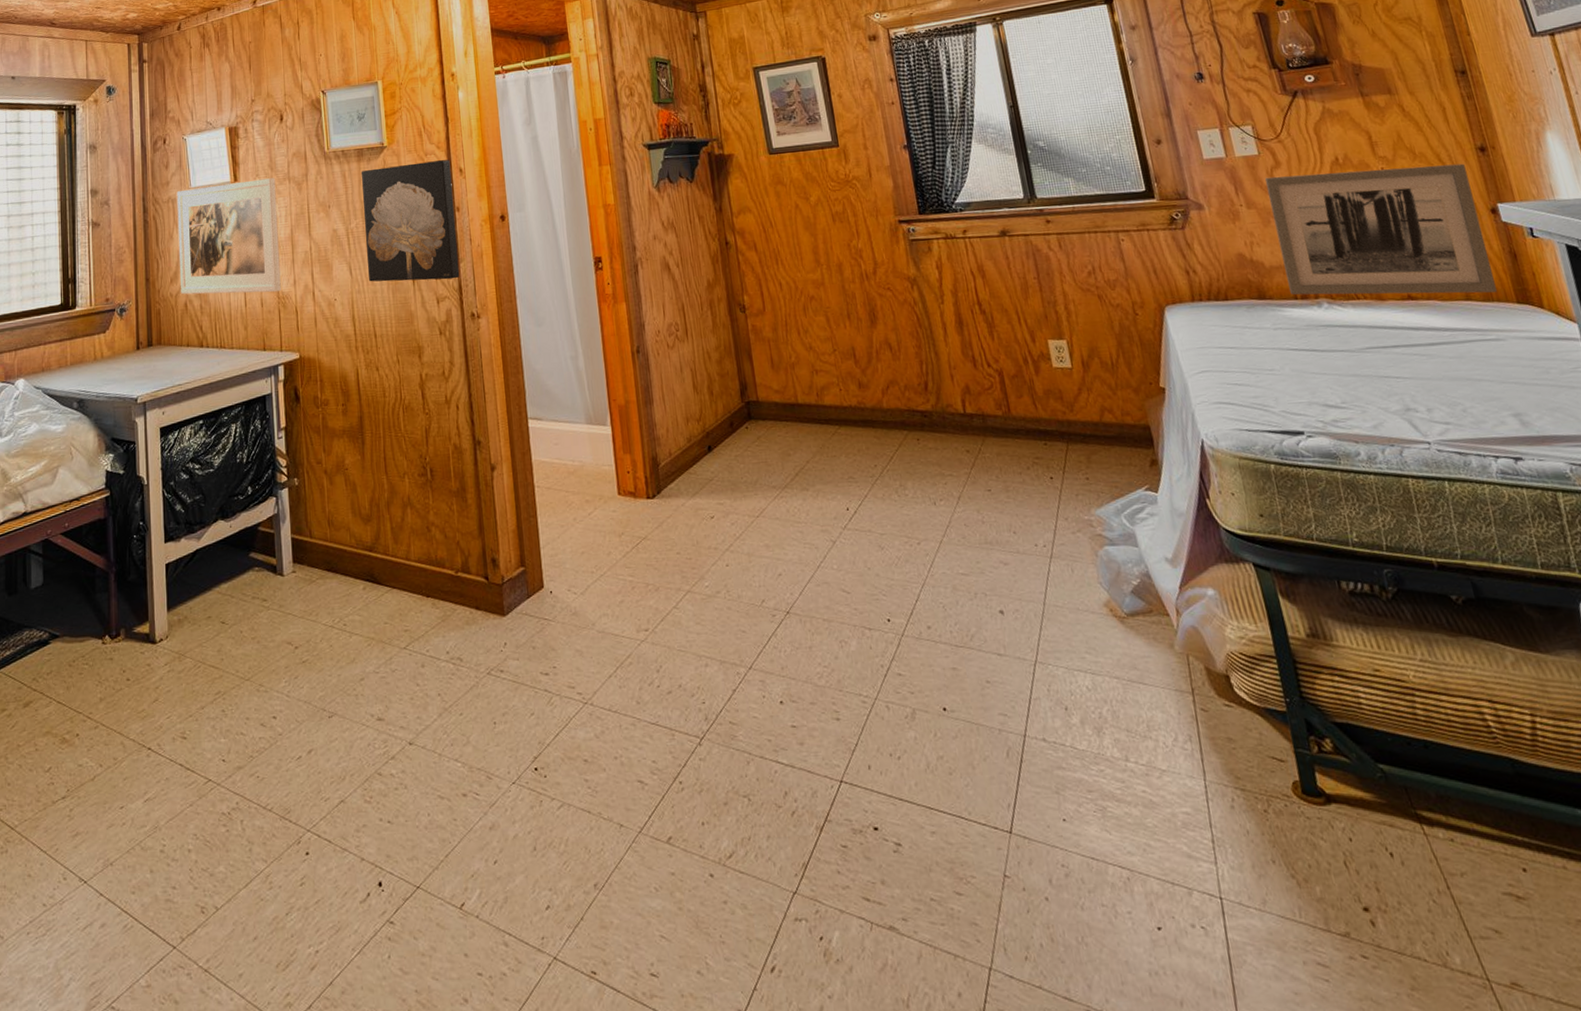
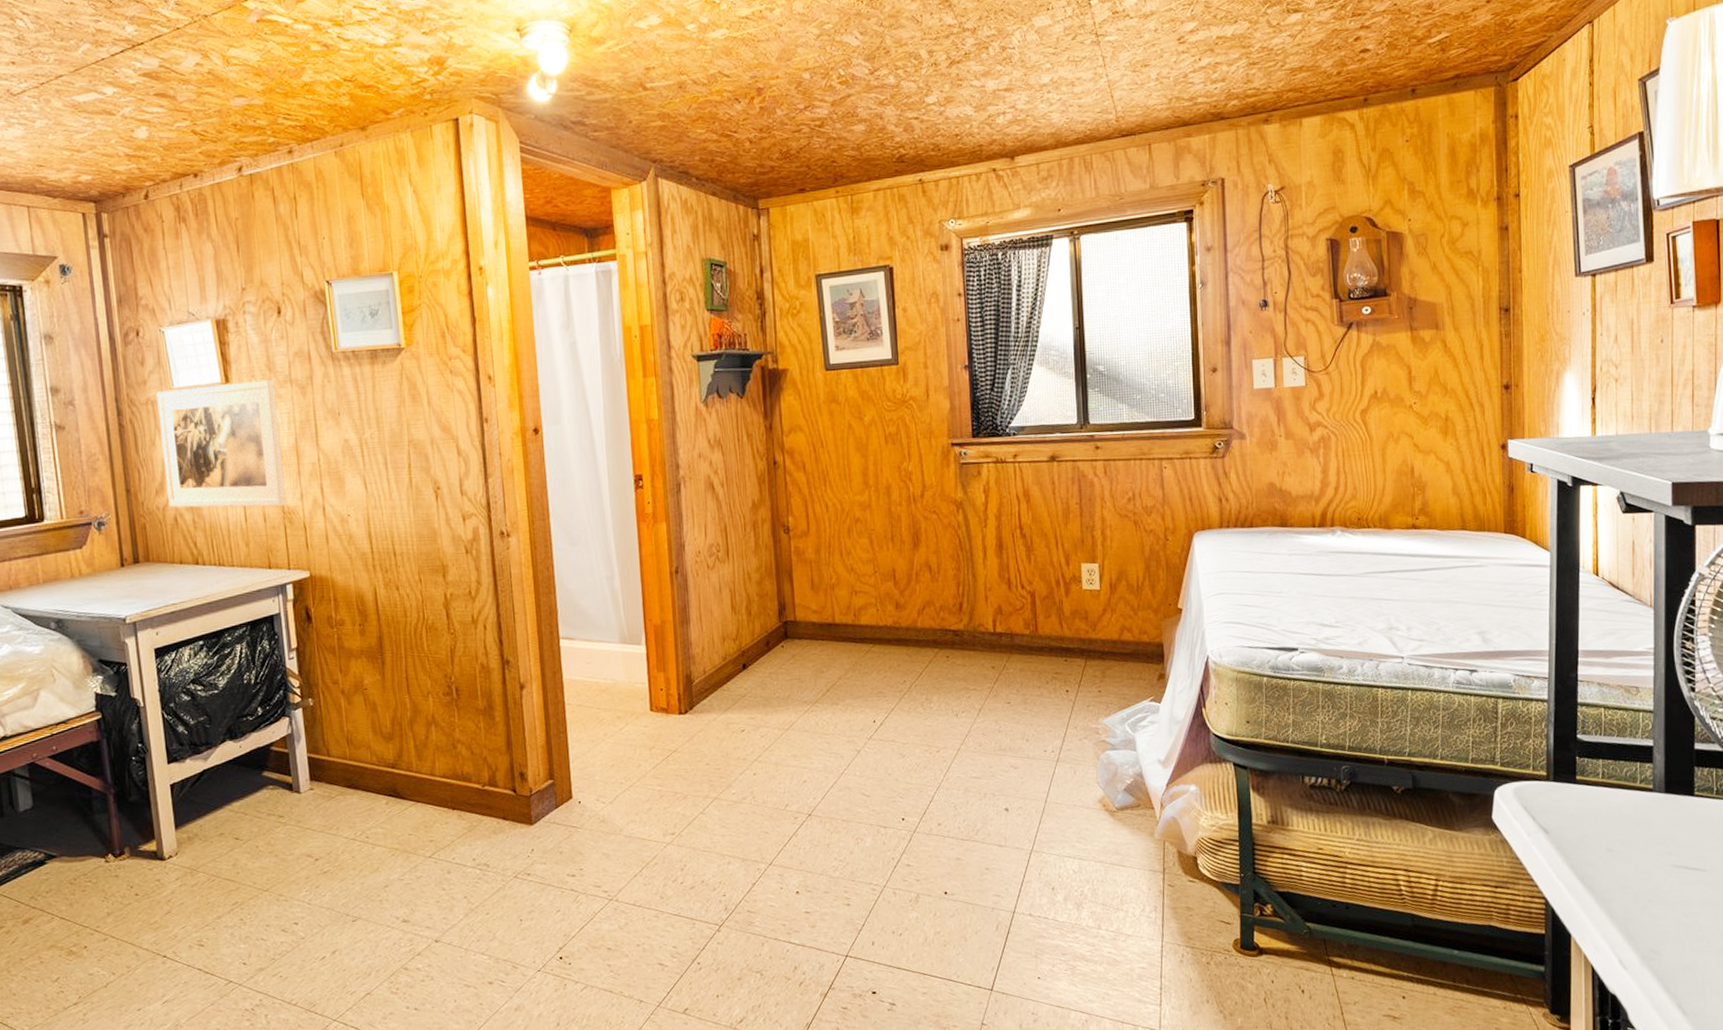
wall art: present [361,159,460,282] -> none [375,365,488,497]
wall art: present [1264,163,1497,295] -> none [1306,400,1490,524]

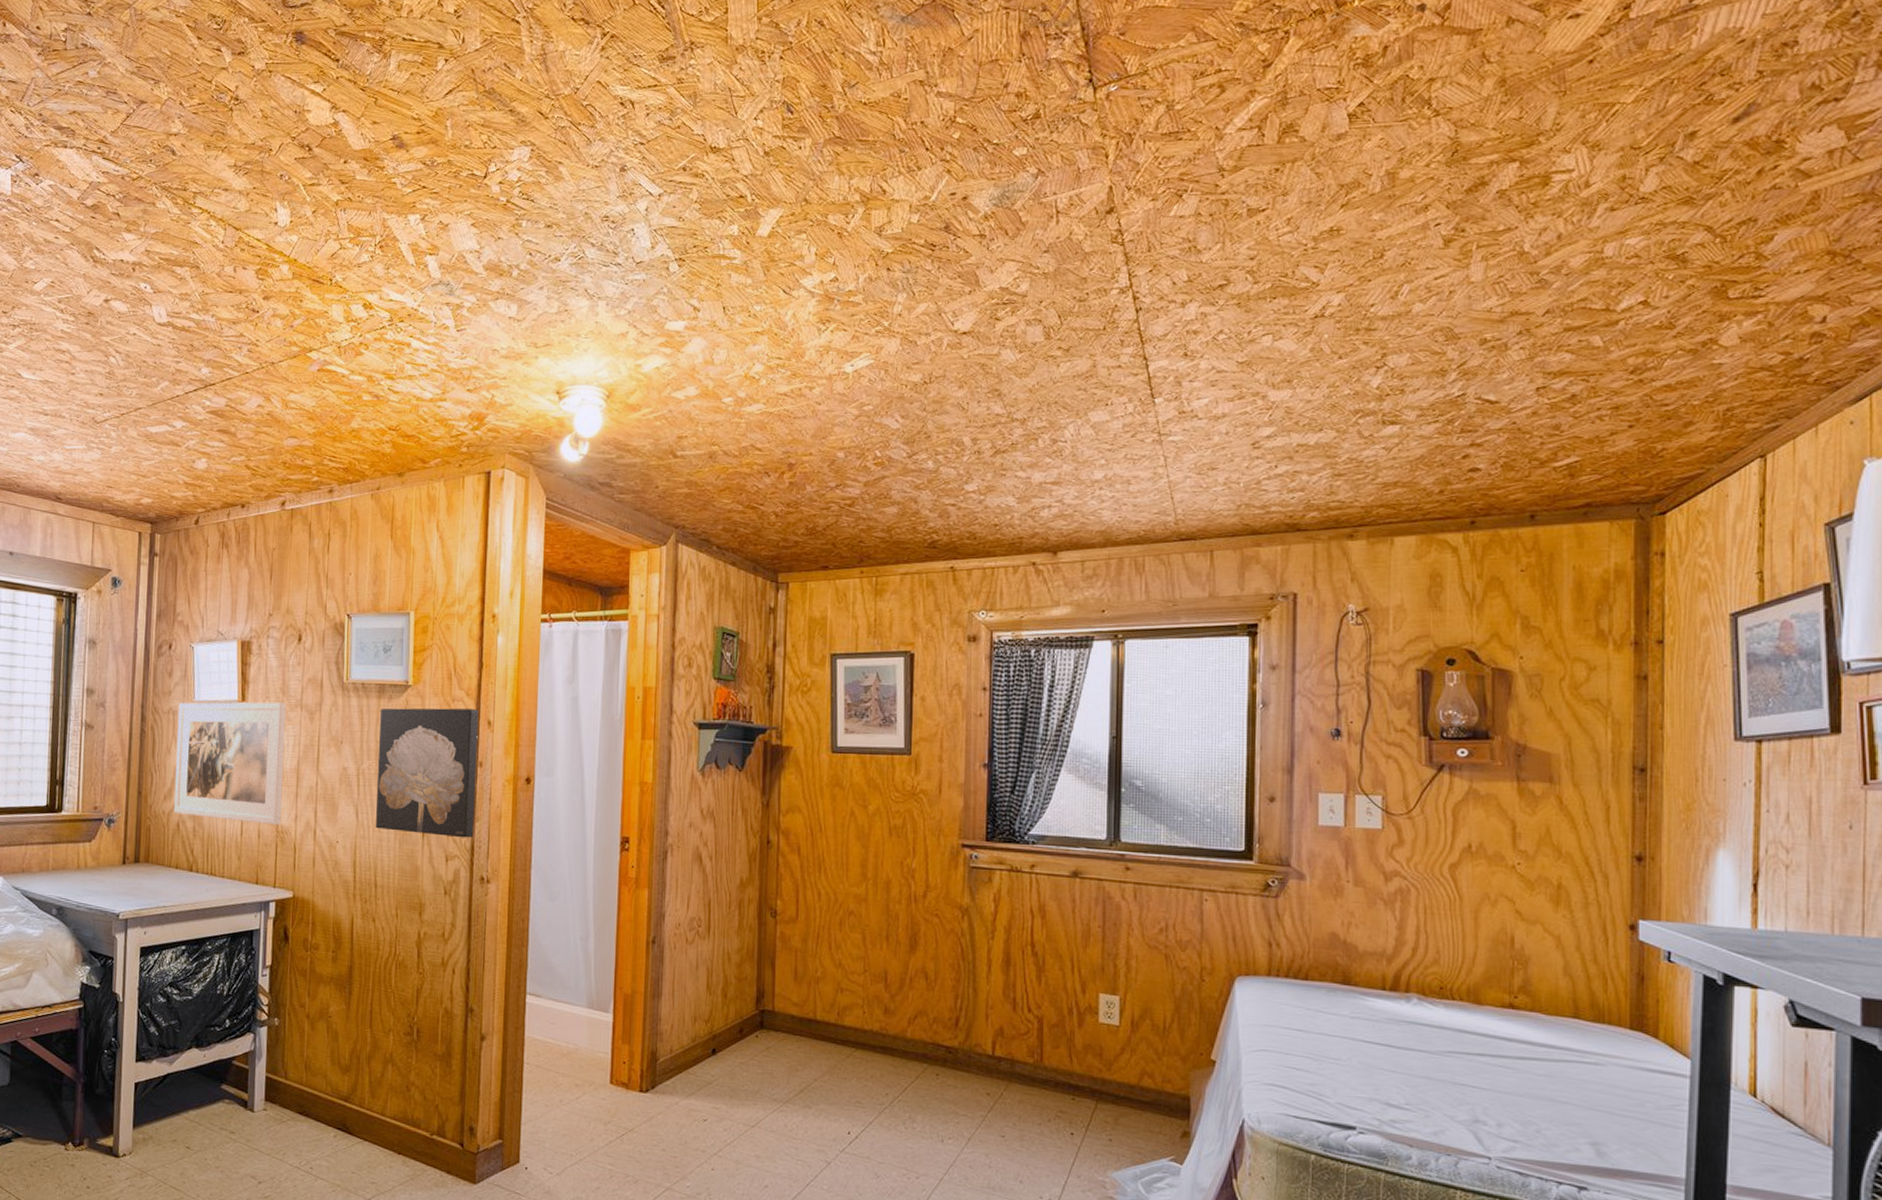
wall art: none [375,365,488,497] -> present [375,708,479,838]

